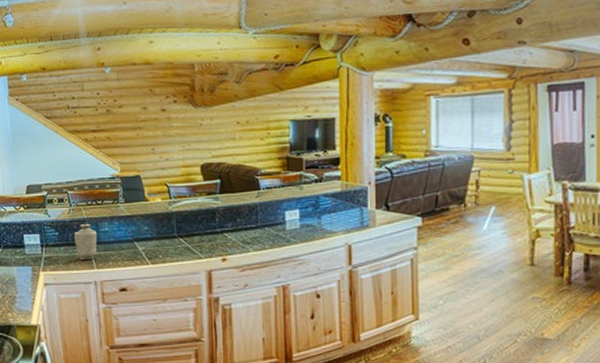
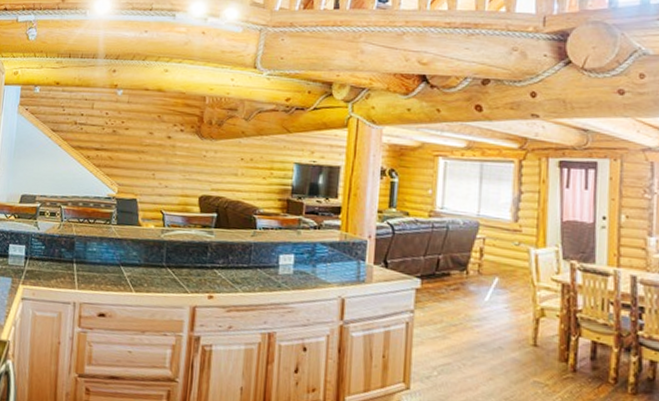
vase: present [74,223,97,260] -> none [59,241,84,279]

